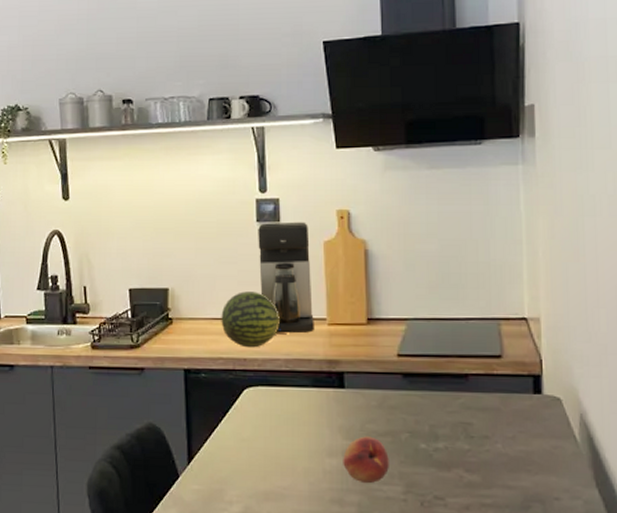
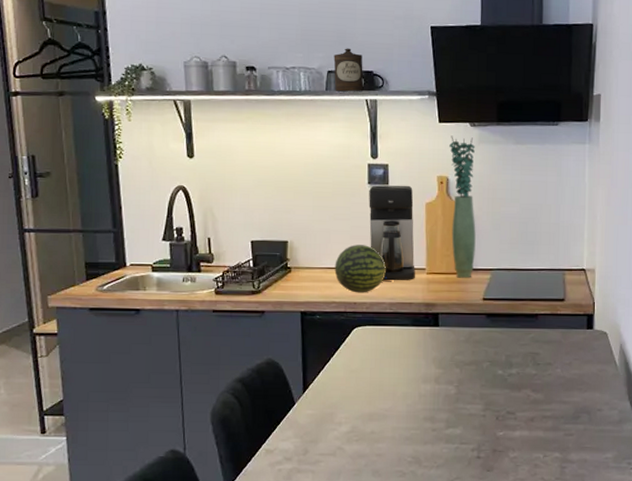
canister: none [215,72,249,120] -> present [333,48,364,92]
fruit: present [343,436,389,484] -> none [435,365,473,404]
vase: none [349,162,386,330] -> present [449,135,476,278]

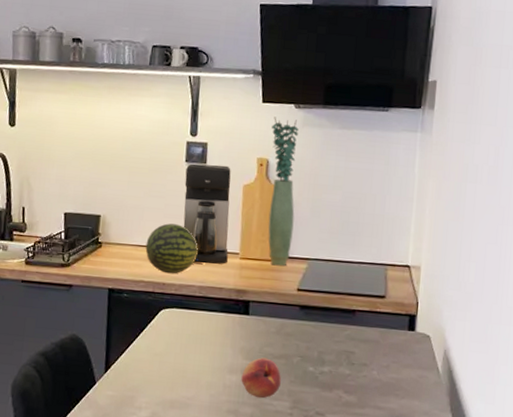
canister: present [333,48,364,92] -> none [158,23,189,68]
fruit: none [435,365,473,404] -> present [241,357,281,399]

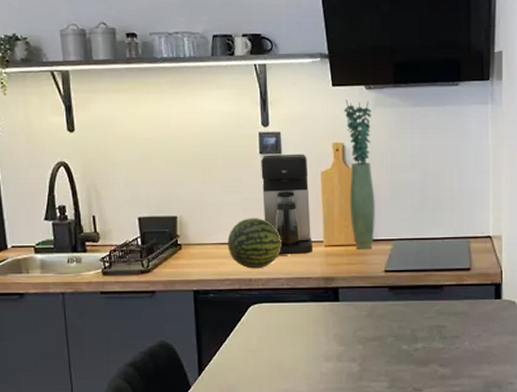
fruit: present [241,357,281,399] -> none [337,342,377,382]

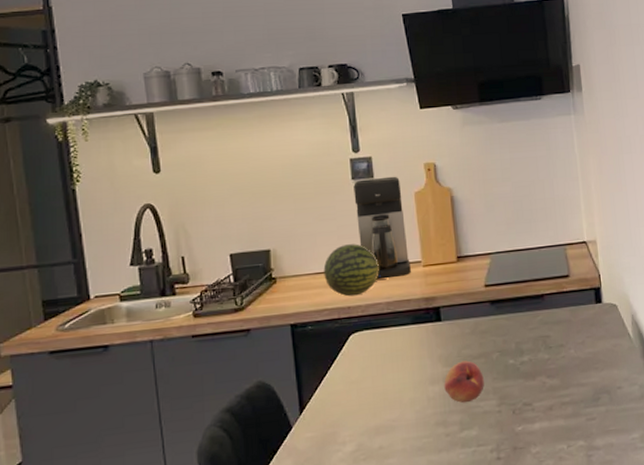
fruit: none [337,342,377,382] -> present [444,360,484,403]
vase: present [344,99,375,250] -> none [433,120,472,267]

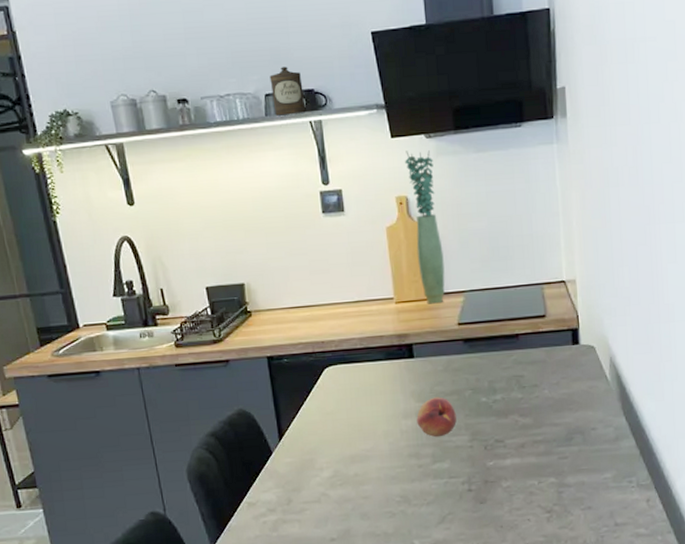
canister: none [304,43,339,88] -> present [269,66,306,116]
fruit: present [323,244,379,297] -> none [297,279,352,331]
coffee maker: present [353,176,411,280] -> none [324,210,383,315]
vase: none [433,120,472,267] -> present [405,150,445,304]

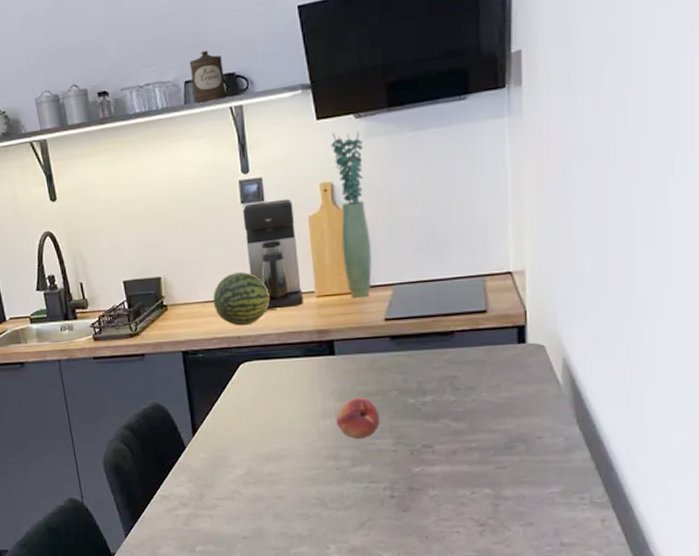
fruit: none [297,279,352,331] -> present [213,272,270,326]
coffee maker: none [324,210,383,315] -> present [243,198,303,310]

